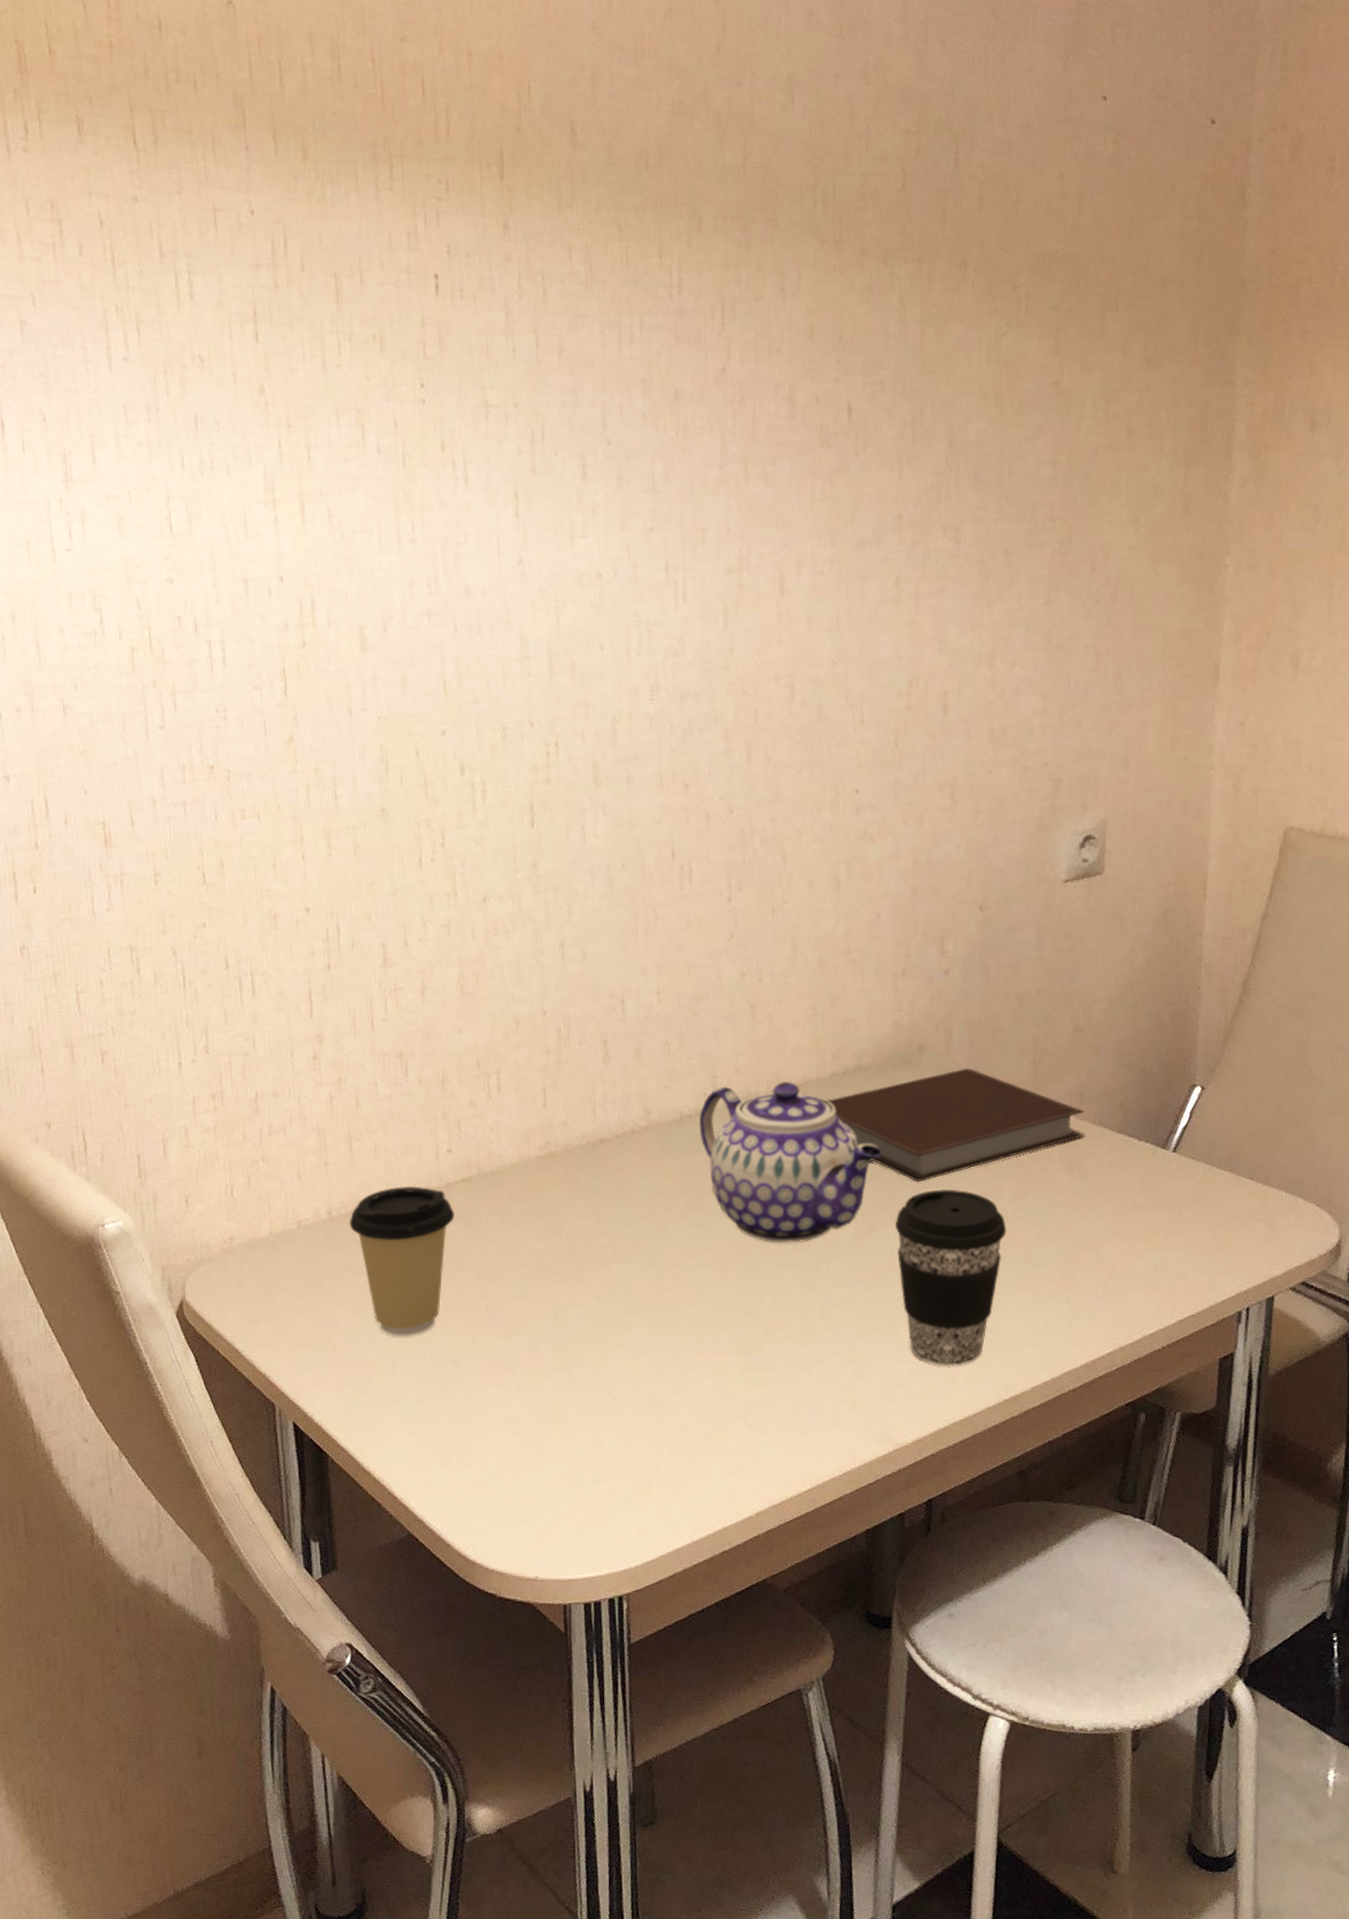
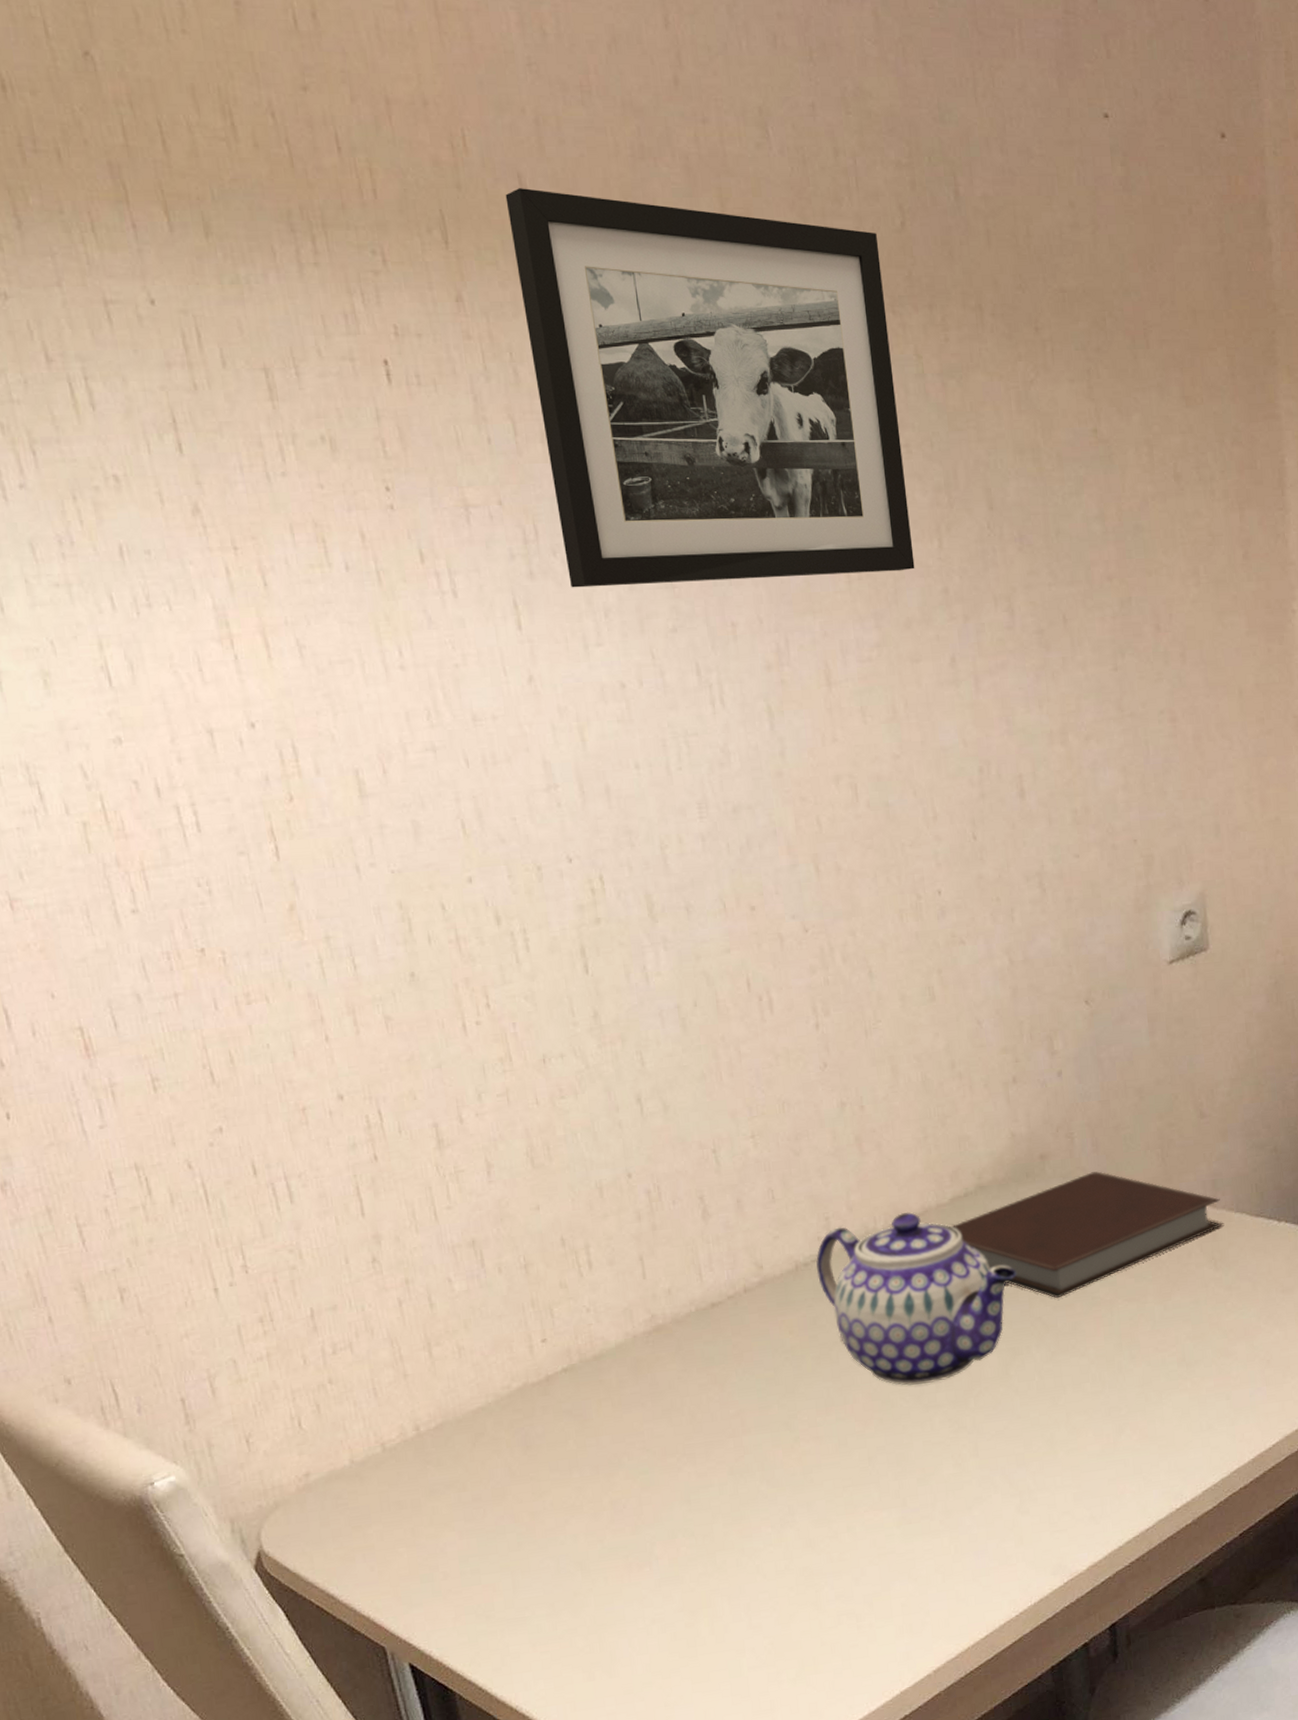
coffee cup: present [349,1186,454,1337] -> none [441,1384,560,1551]
picture frame: none [557,134,880,496] -> present [505,188,915,588]
coffee cup: present [895,1189,1007,1367] -> none [1040,1299,1157,1485]

